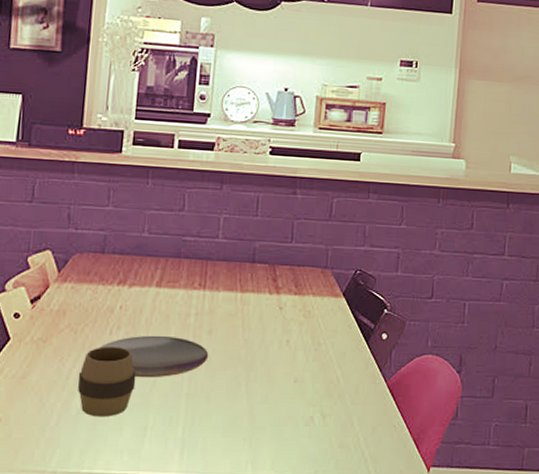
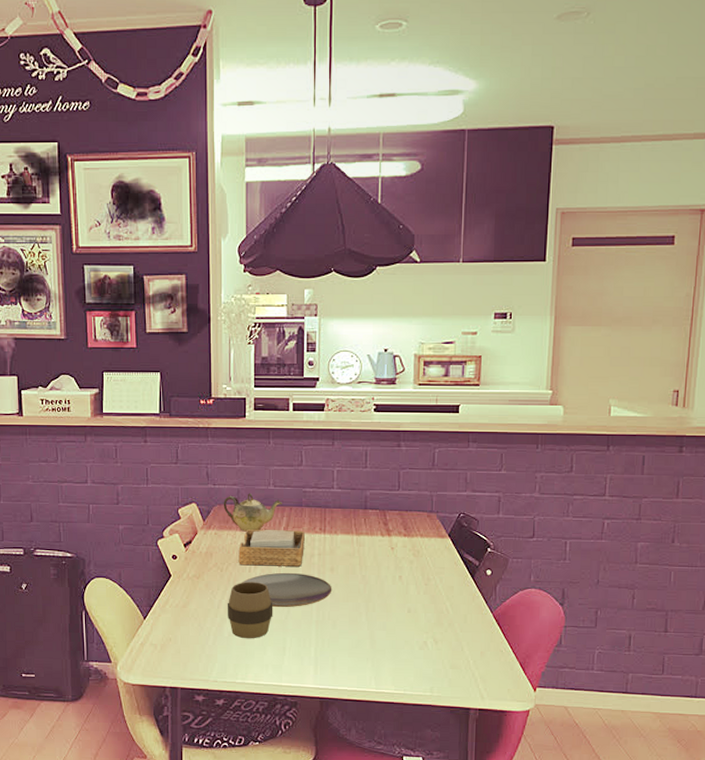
teapot: none [85,240,157,286] -> present [223,493,282,532]
napkin holder: none [97,283,182,329] -> present [238,529,306,567]

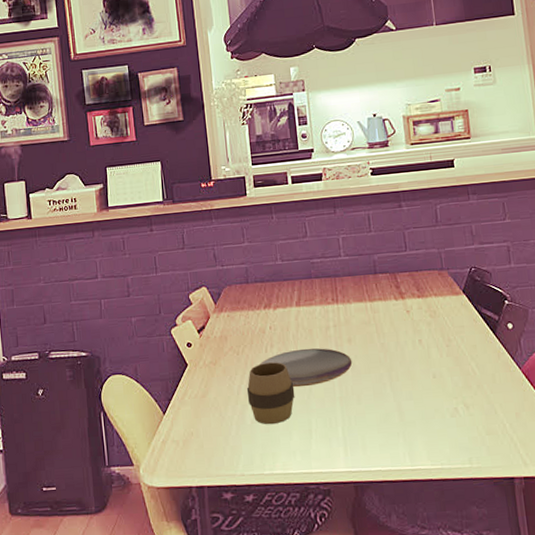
teapot: present [223,493,282,532] -> none [233,270,292,311]
napkin holder: present [238,529,306,567] -> none [252,303,319,346]

